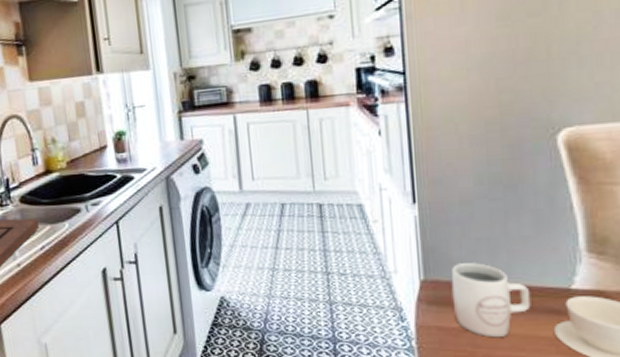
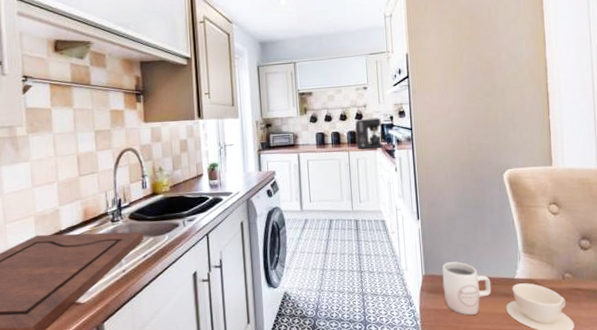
coffee maker: none [315,58,362,105] -> present [354,117,384,149]

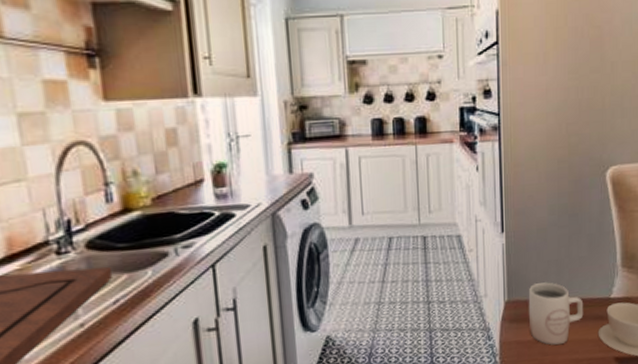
coffee maker: present [354,117,384,149] -> none [424,98,464,141]

